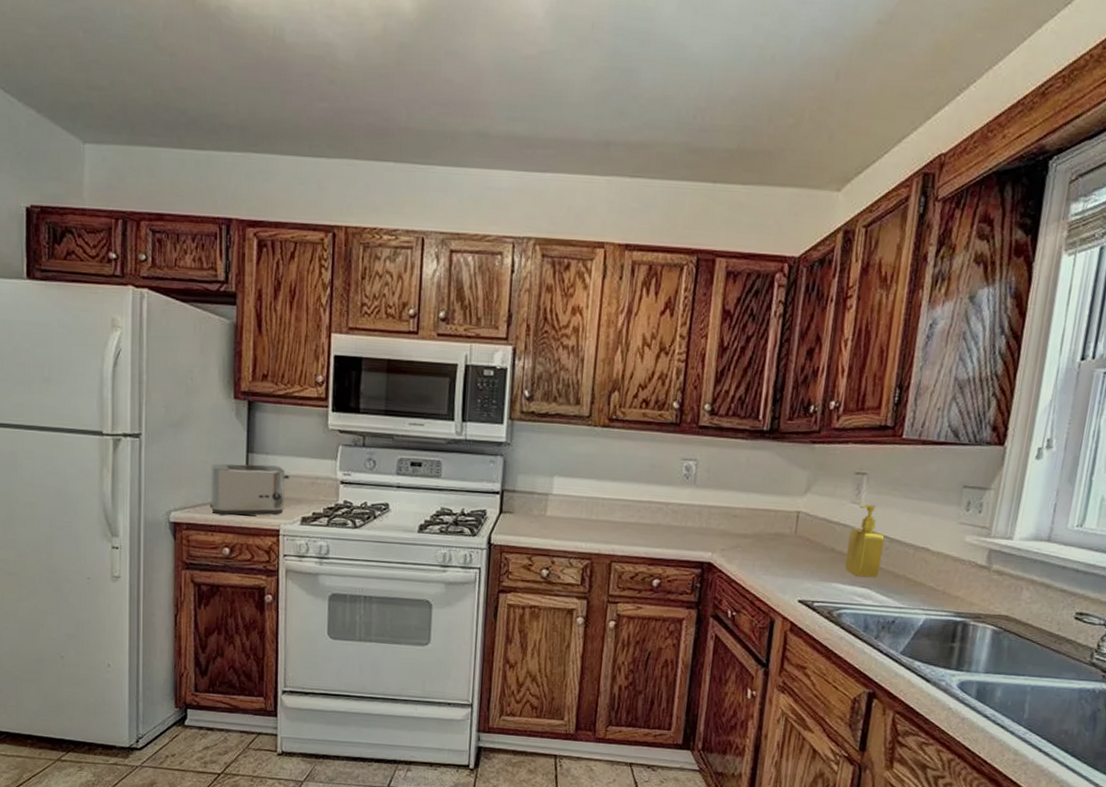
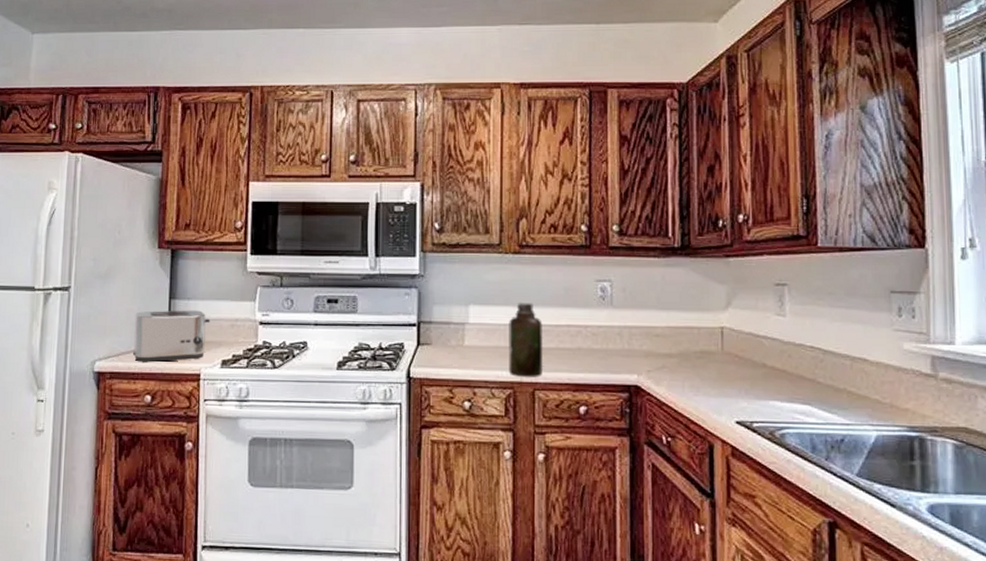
canister: none [587,477,625,551] -> present [508,303,544,378]
soap dispenser: present [845,504,885,578] -> none [779,316,818,394]

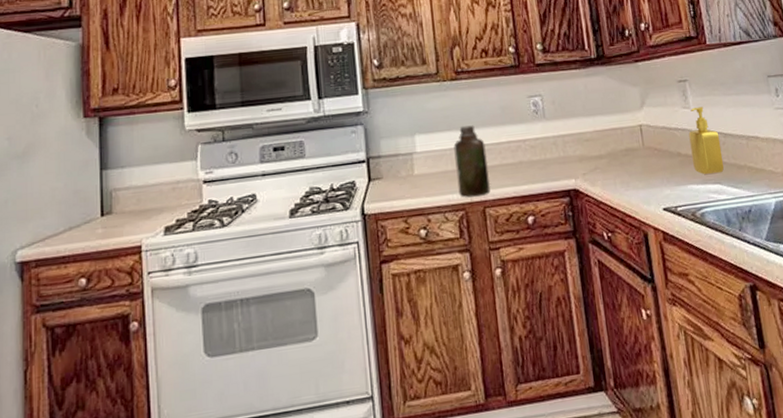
toaster: present [132,310,211,364] -> none [61,177,149,245]
soap dispenser: none [779,316,818,394] -> present [688,106,724,175]

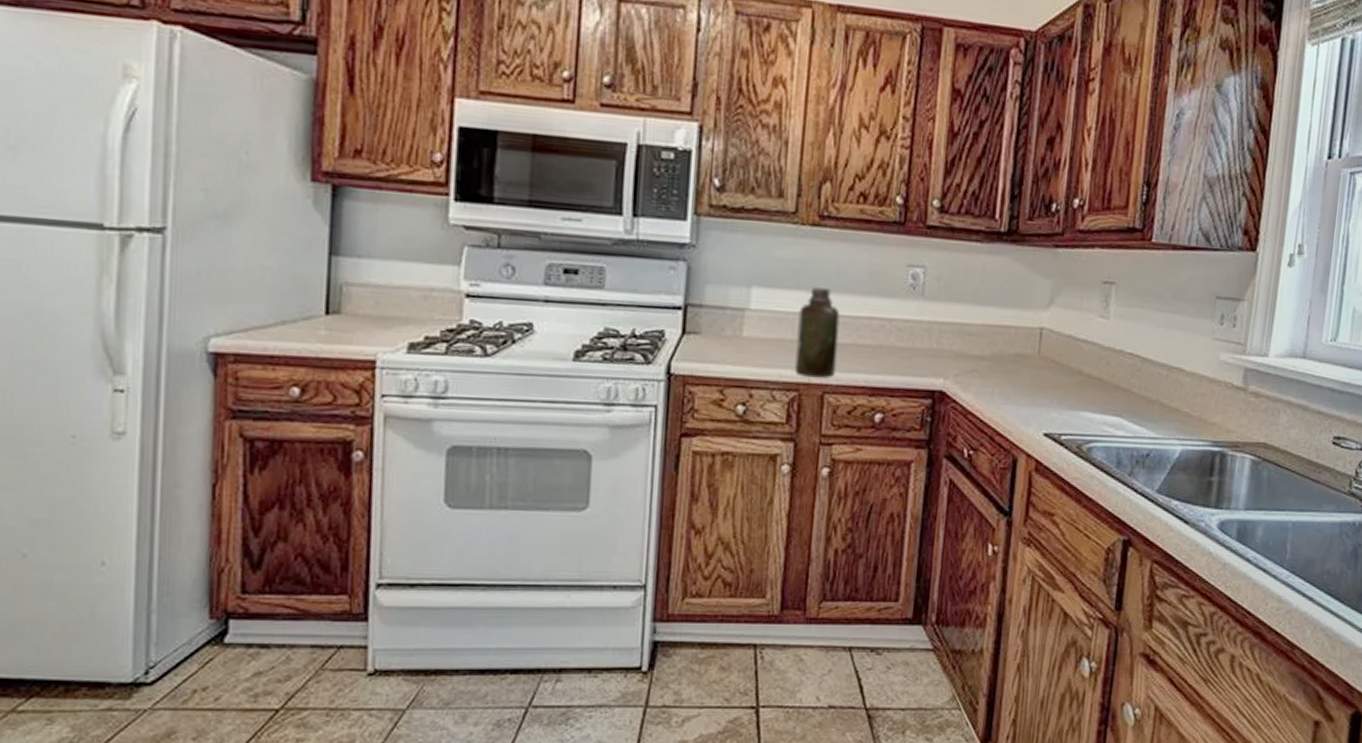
soap dispenser: present [688,106,724,175] -> none [1094,318,1136,405]

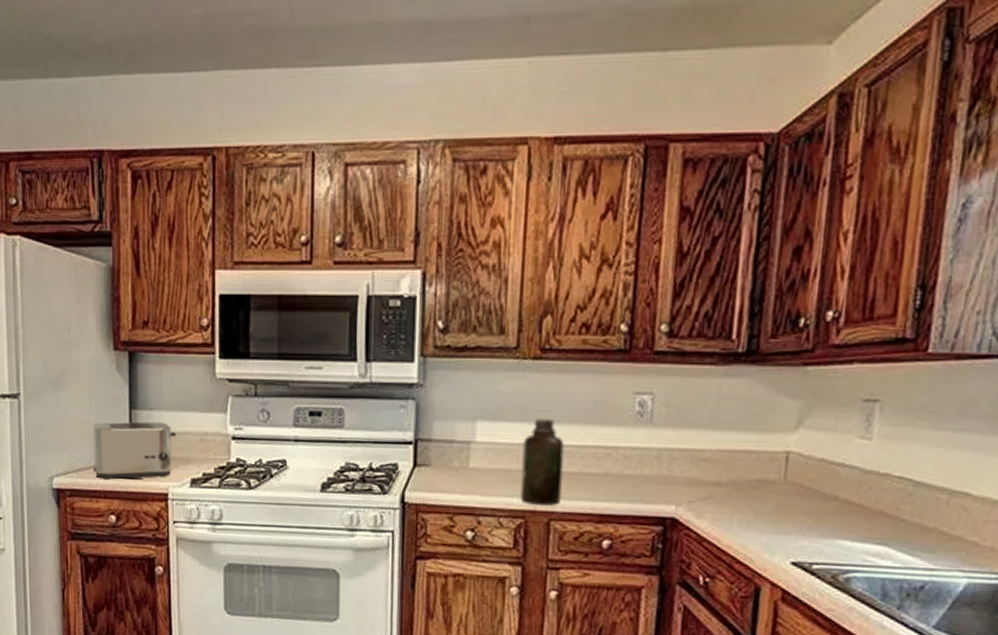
toaster: none [270,270,393,344] -> present [92,421,177,481]

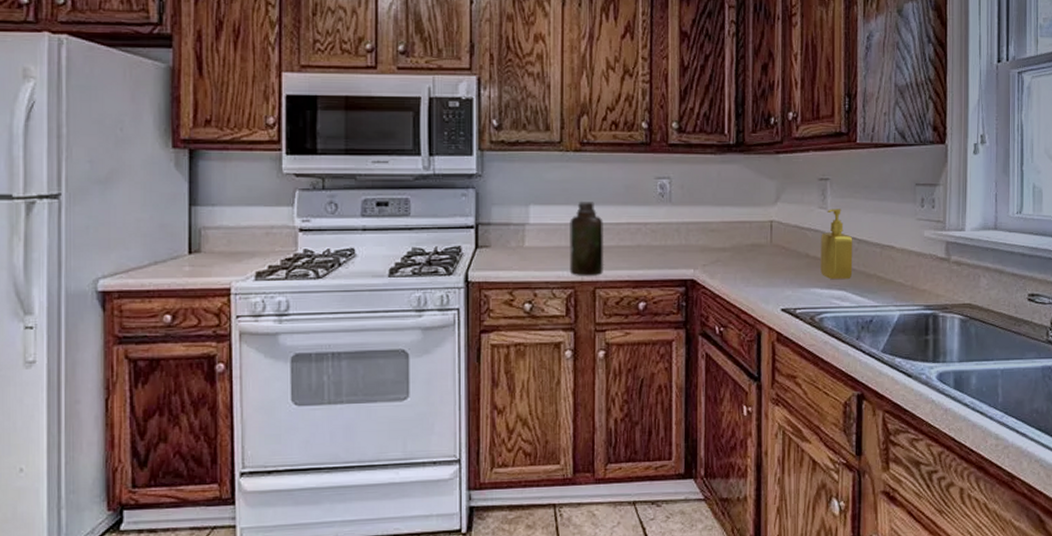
toaster: present [92,421,177,481] -> none [145,218,241,279]
soap dispenser: none [853,439,907,533] -> present [821,209,853,280]

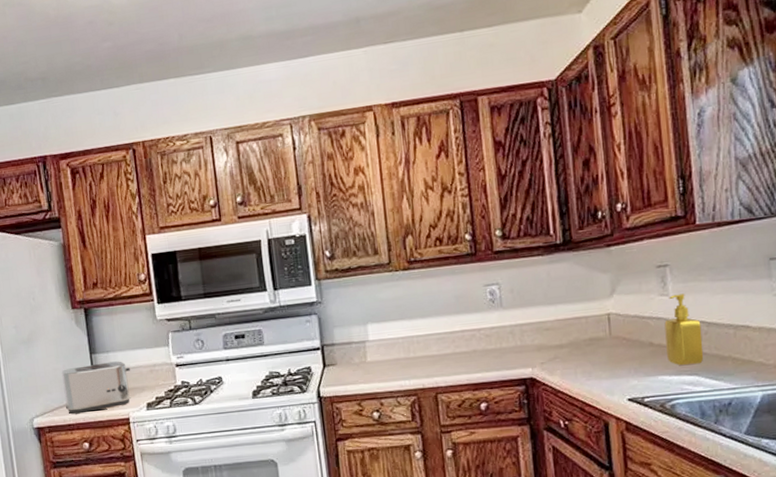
toaster: none [145,218,241,279] -> present [61,361,131,415]
canister: present [569,202,604,277] -> none [406,314,443,385]

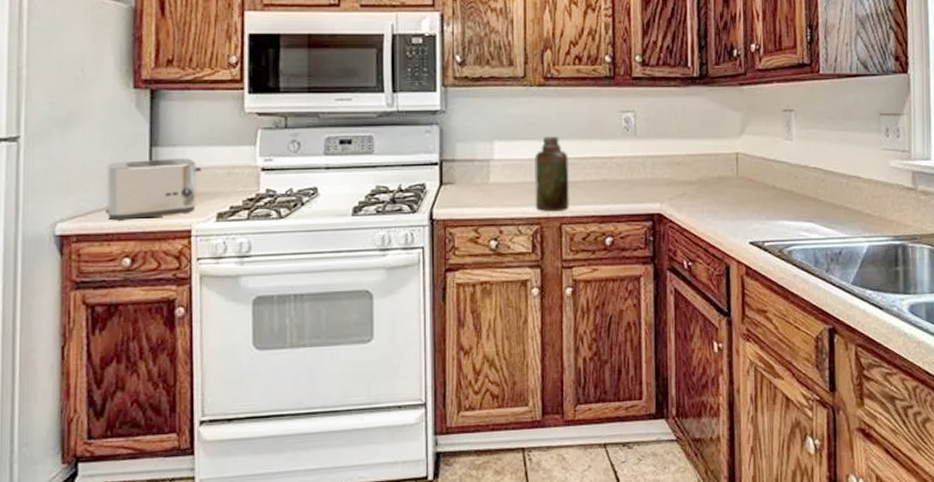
canister: none [406,314,443,385] -> present [535,136,570,213]
soap dispenser: present [664,293,704,366] -> none [787,140,820,212]

